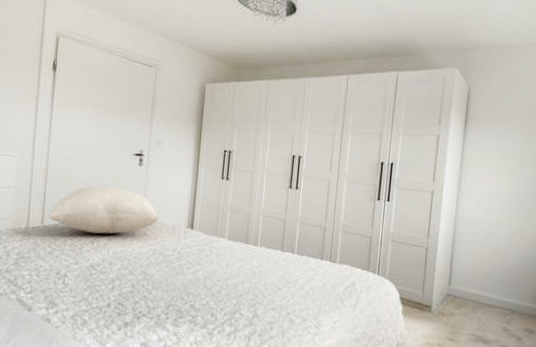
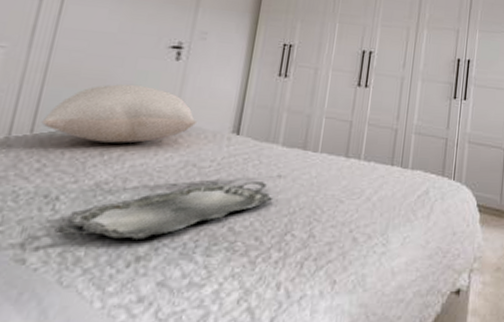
serving tray: none [67,268,224,310] -> present [55,181,274,239]

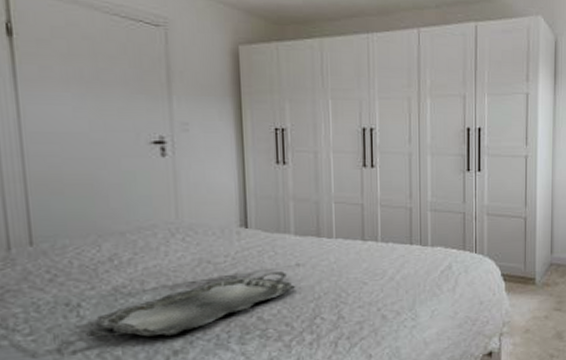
pillow: present [41,83,198,143] -> none [38,186,202,248]

